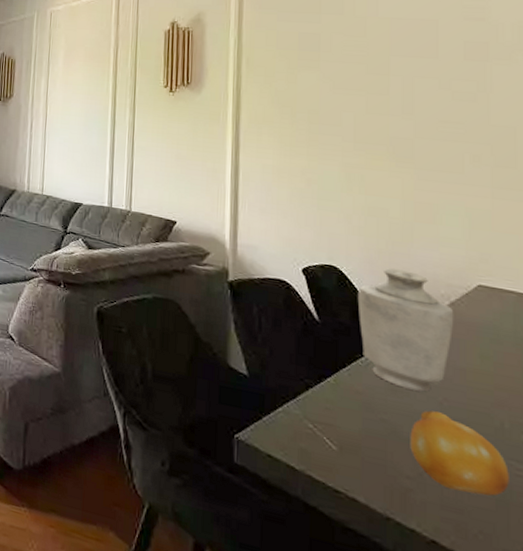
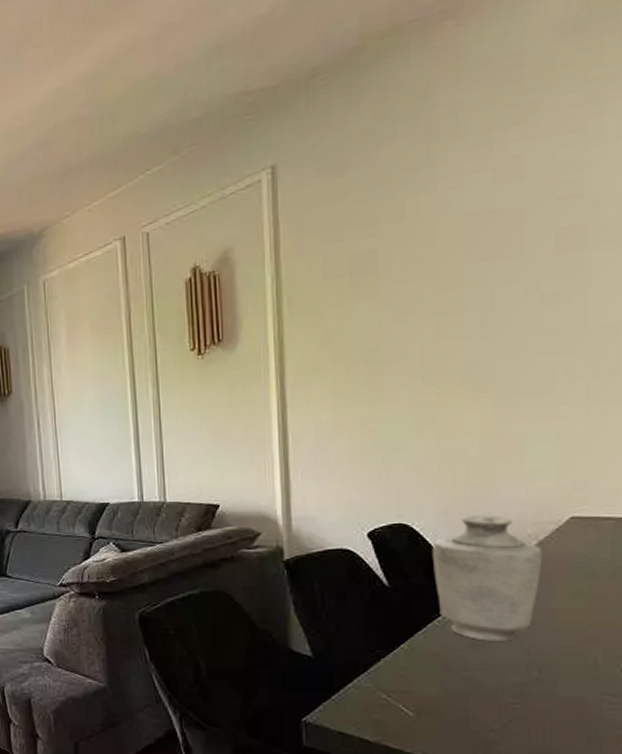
fruit: present [410,410,509,496] -> none [494,659,602,735]

